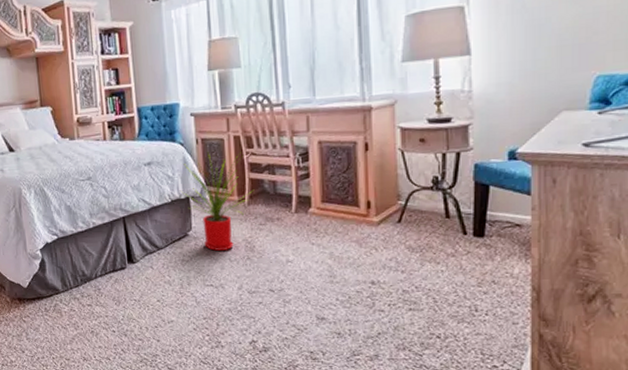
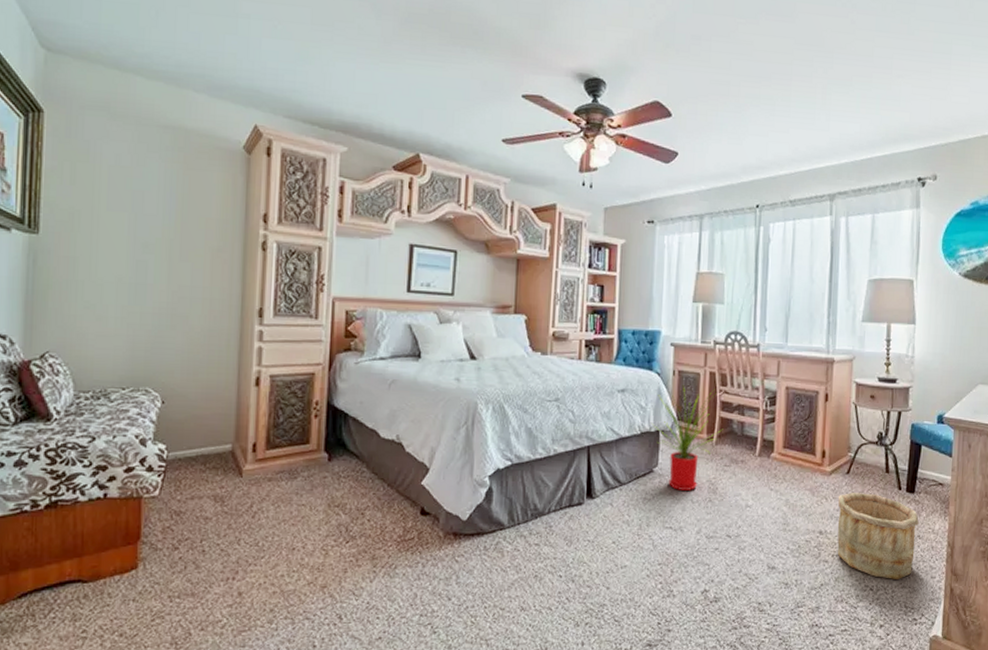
wooden bucket: none [389,240,492,327] -> present [837,493,919,579]

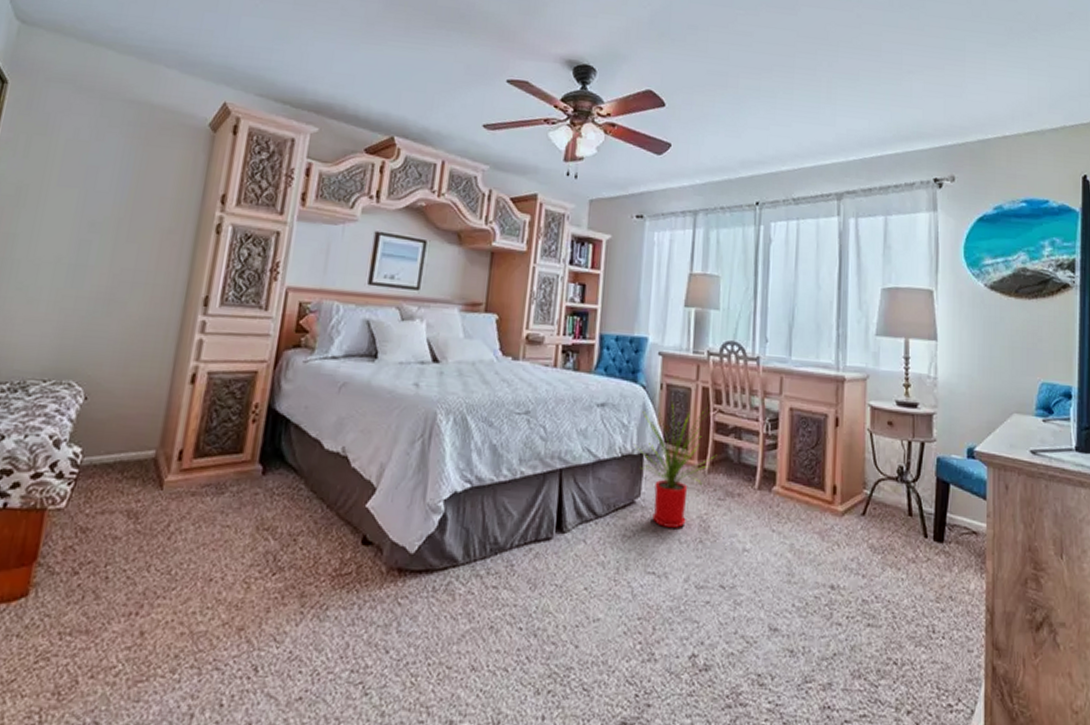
wooden bucket: present [837,493,919,579] -> none [852,539,950,652]

